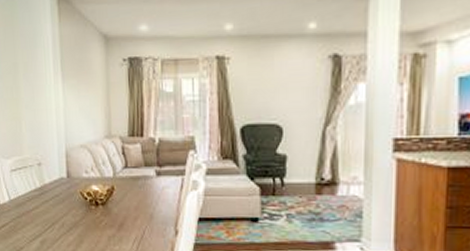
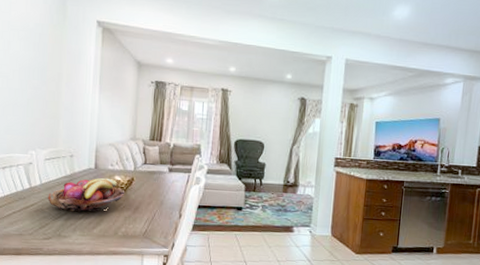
fruit basket: none [19,188,105,233] -> present [48,177,124,212]

